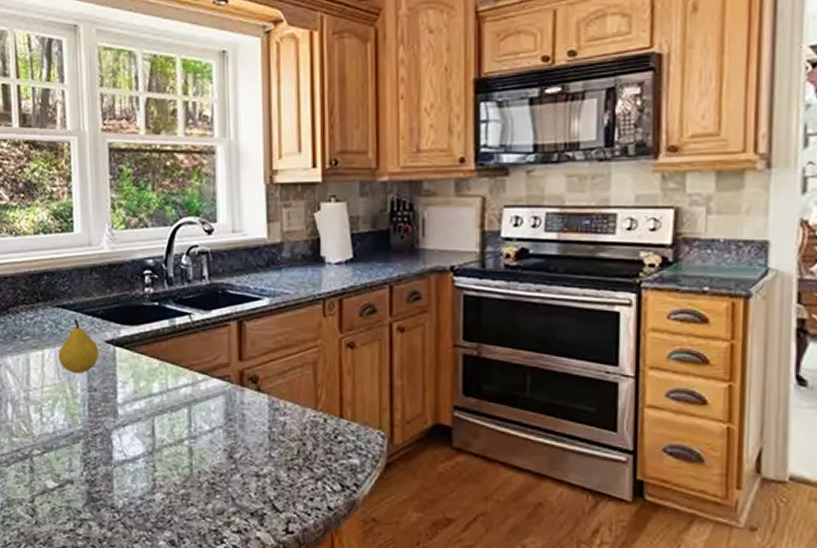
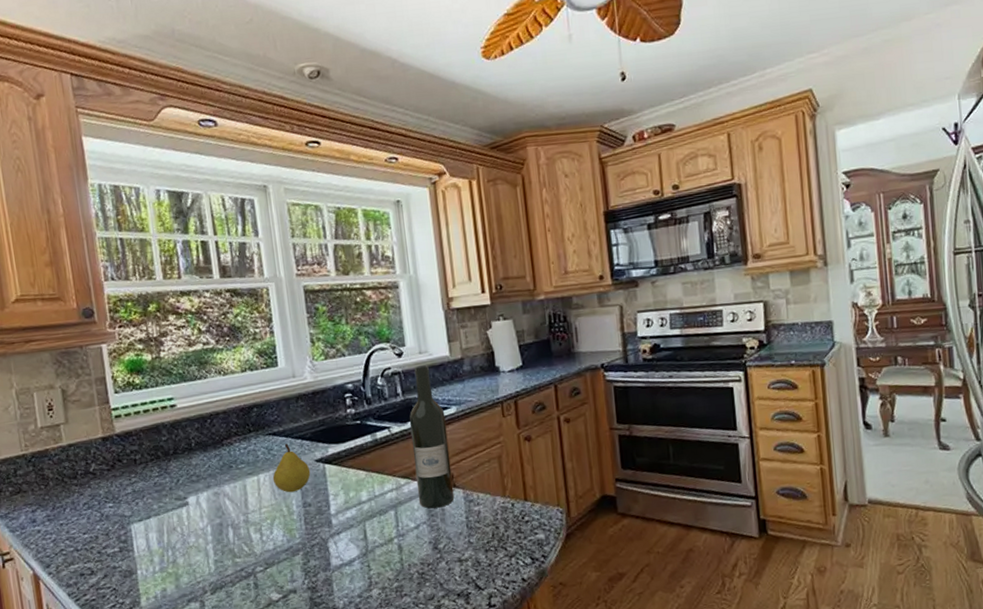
wine bottle: none [213,246,258,412] -> present [409,365,455,509]

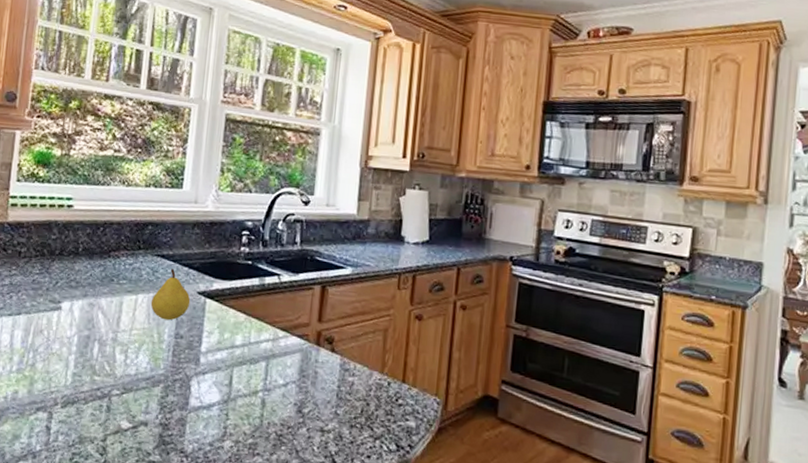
wine bottle: present [409,365,455,509] -> none [293,218,339,370]

